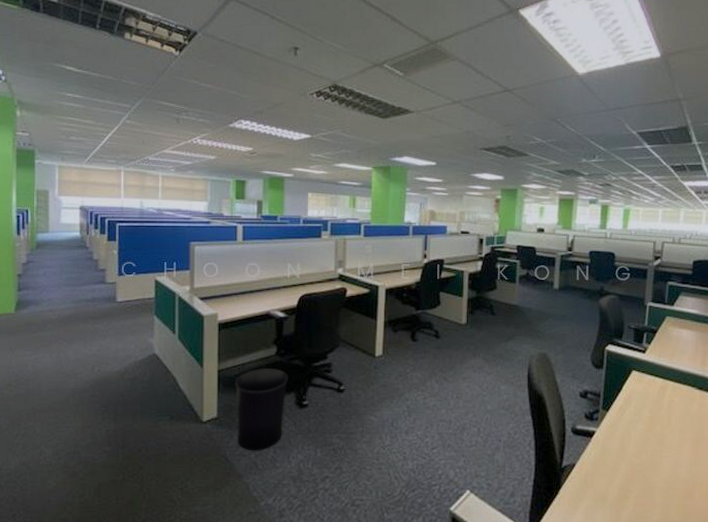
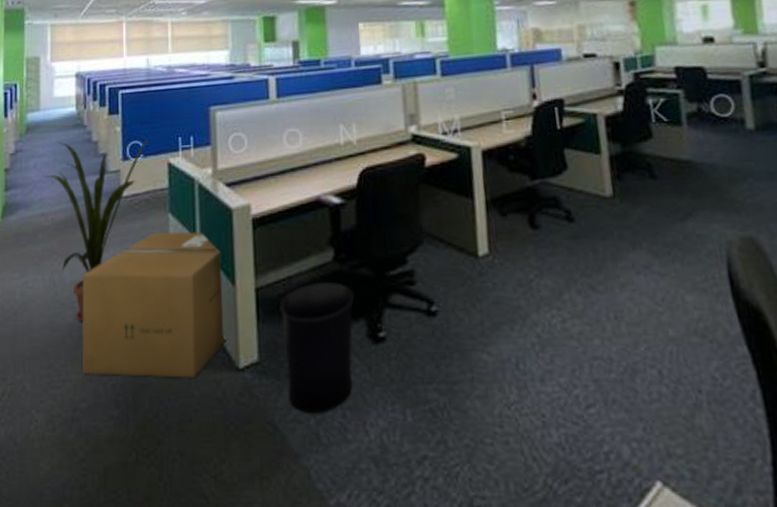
house plant: none [51,257,143,388] -> present [43,137,152,323]
box: none [83,328,195,427] -> present [82,231,228,378]

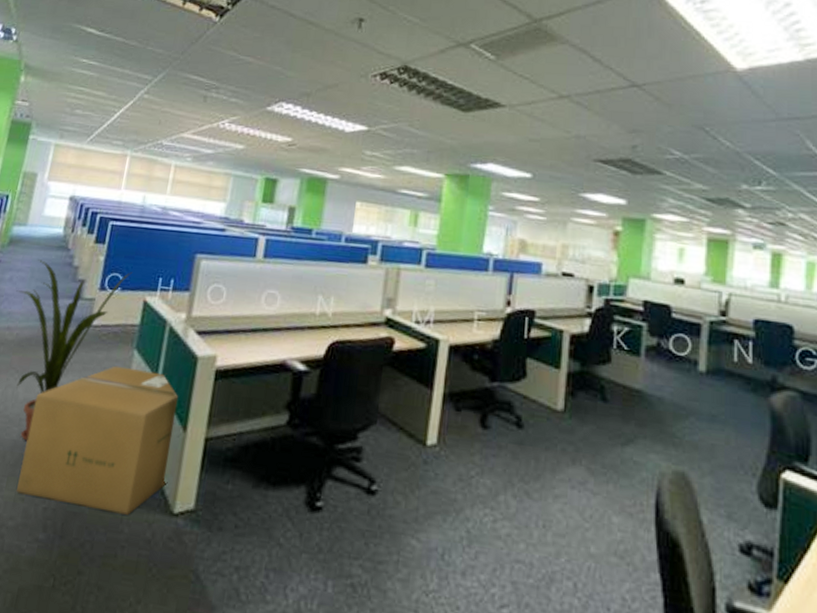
waste bin: present [279,281,355,415] -> none [216,442,301,570]

